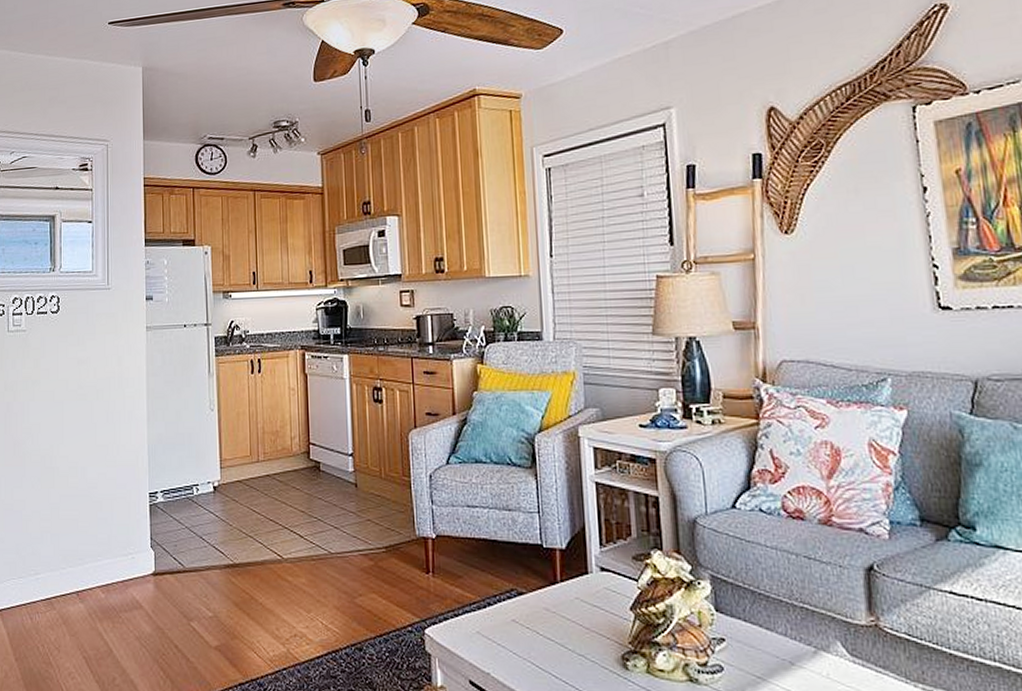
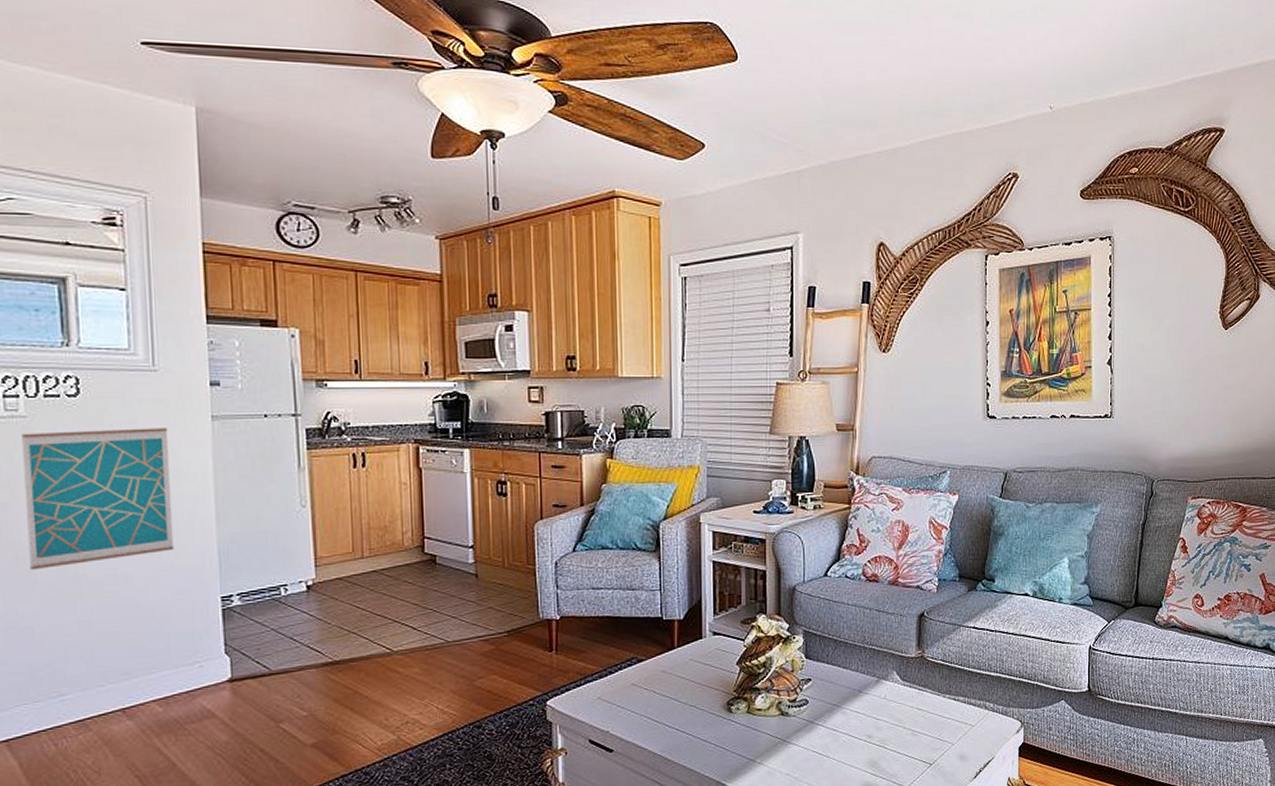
wall art: none [22,338,117,461] -> present [22,428,175,571]

